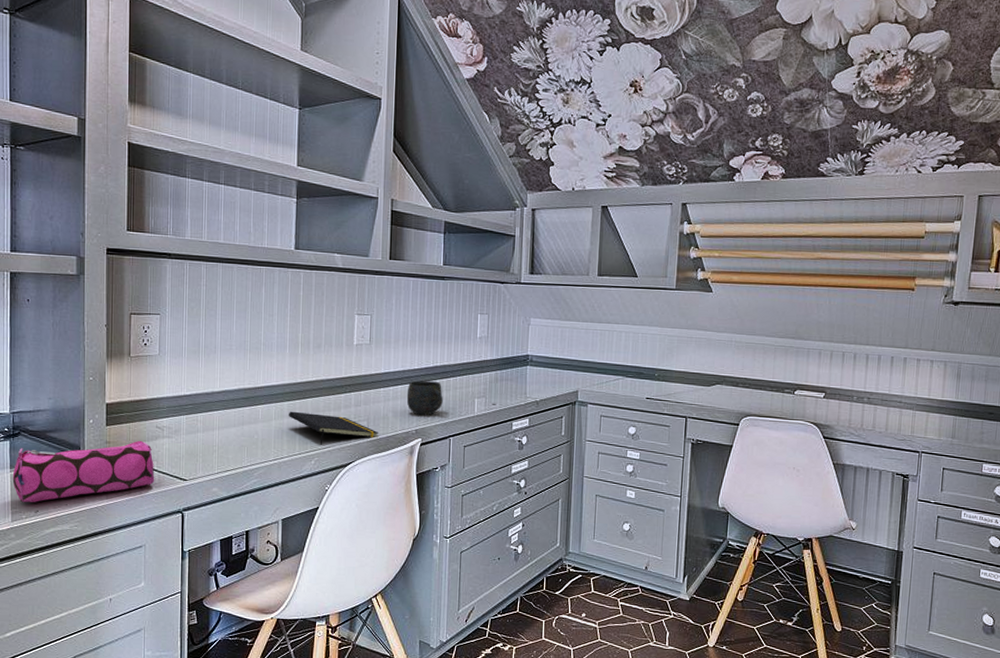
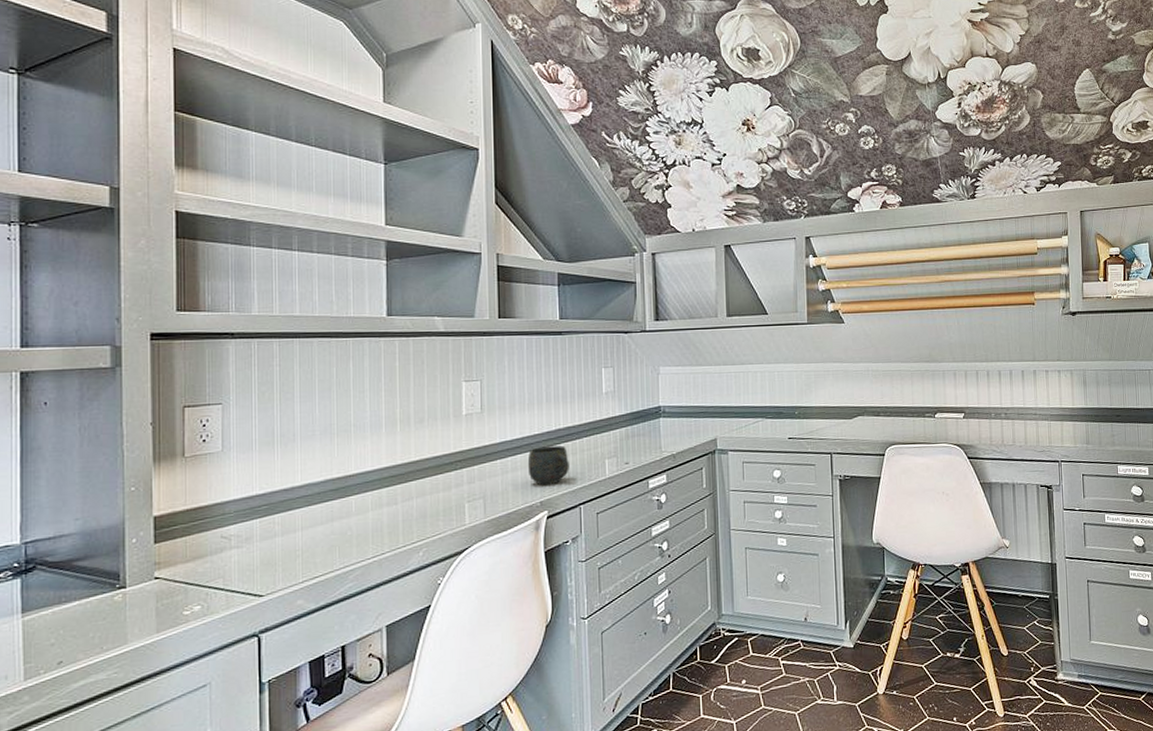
pencil case: present [12,440,155,503] -> none [25,555,221,654]
notepad: present [289,411,378,445] -> none [389,497,497,533]

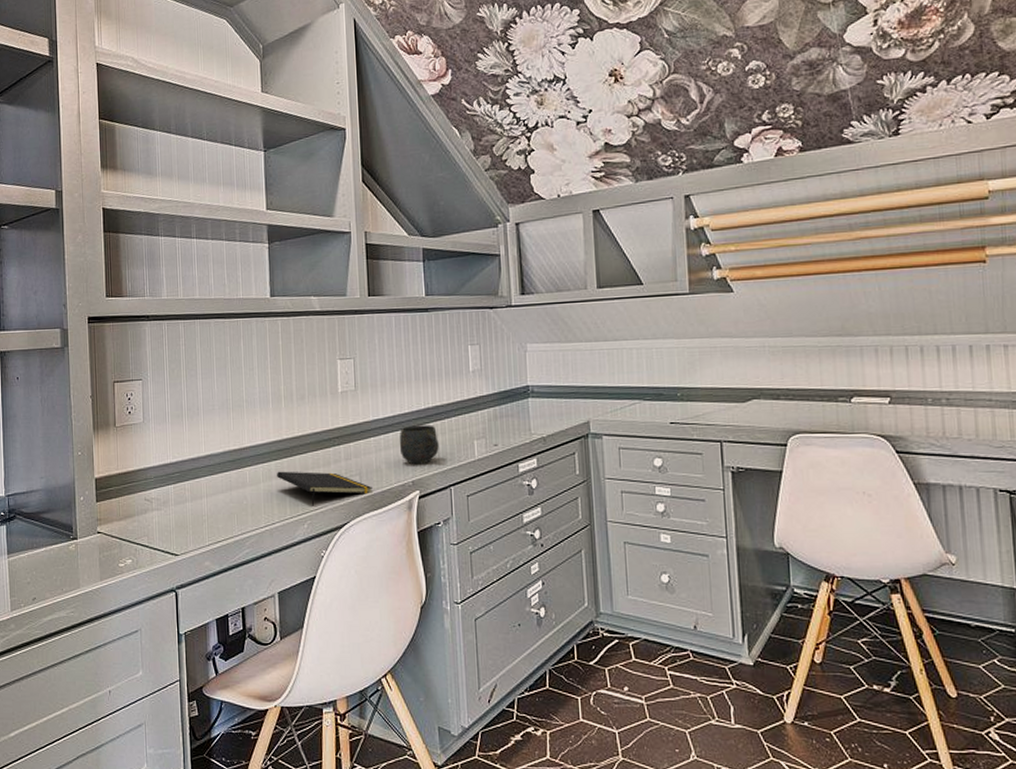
notepad: none [389,497,497,533] -> present [277,471,372,506]

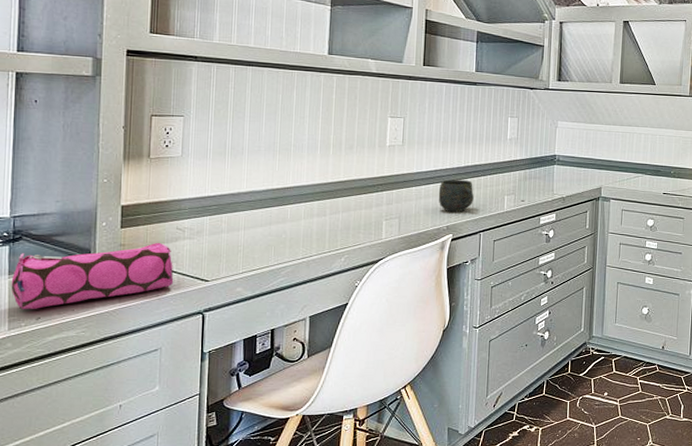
pencil case: none [10,515,147,590] -> present [10,242,174,310]
notepad: present [277,471,372,506] -> none [319,210,410,243]

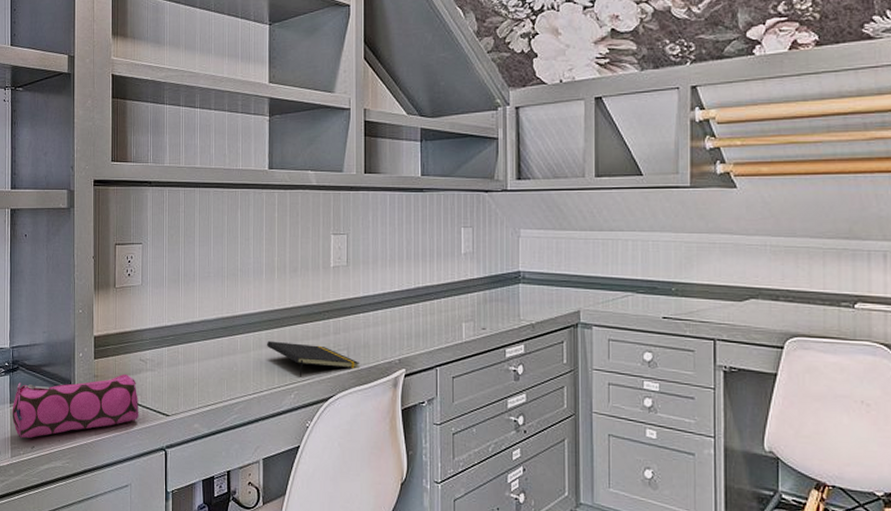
notepad: none [319,210,410,243] -> present [267,341,359,377]
mug: present [438,179,474,213] -> none [388,304,427,344]

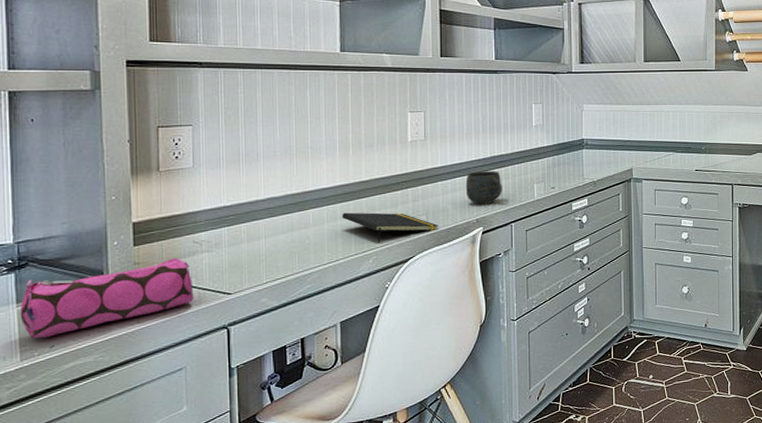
mug: none [388,304,427,344] -> present [465,171,502,205]

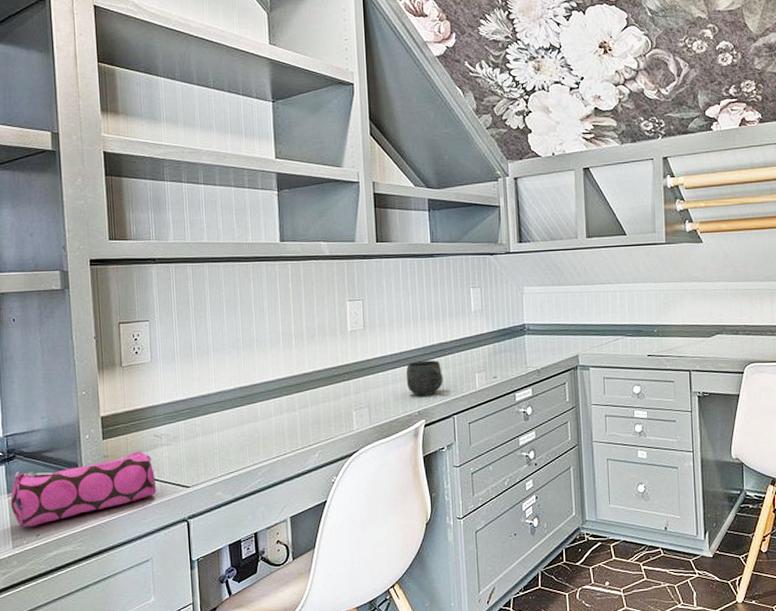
notepad: present [342,212,438,243] -> none [288,405,381,437]

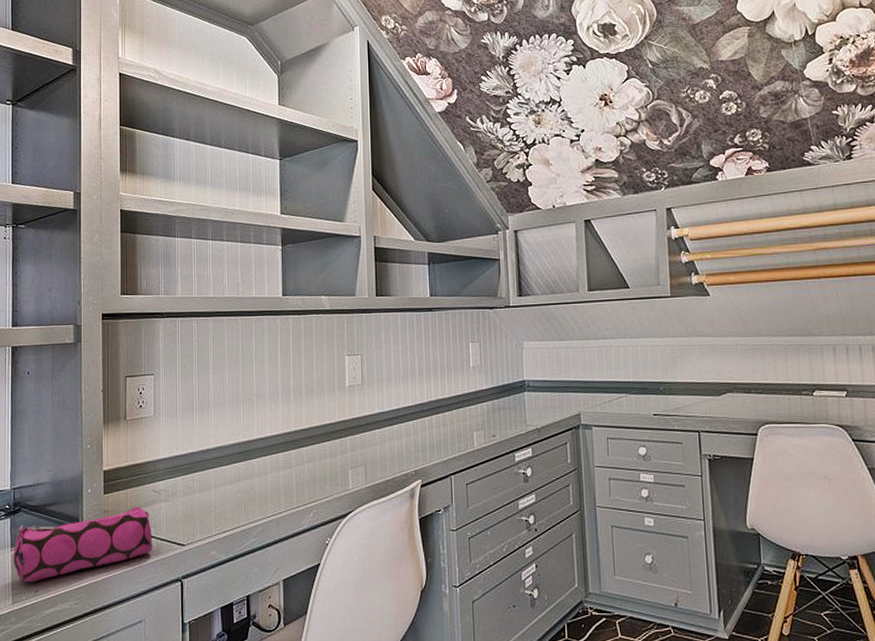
mug: present [406,360,443,397] -> none [403,417,441,455]

